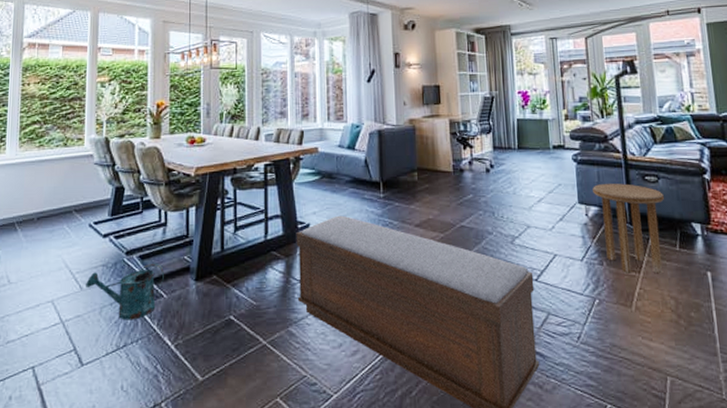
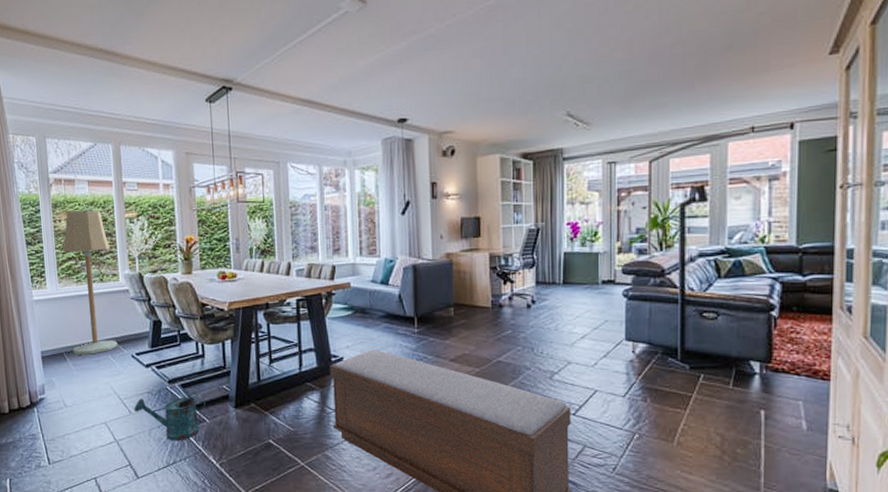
floor lamp: none [25,74,78,225] -> present [63,210,118,355]
side table: present [593,183,664,274] -> none [643,320,722,411]

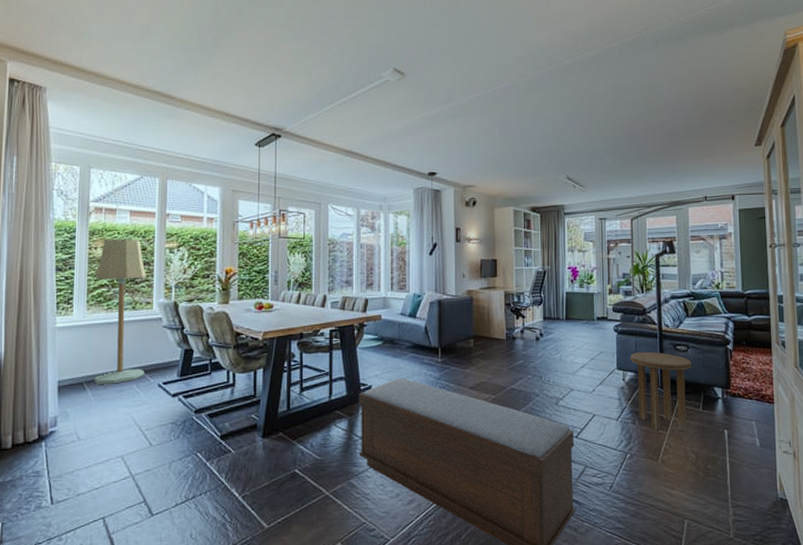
watering can: present [134,391,205,441] -> none [155,421,232,474]
side table: none [643,320,722,411] -> present [630,352,692,432]

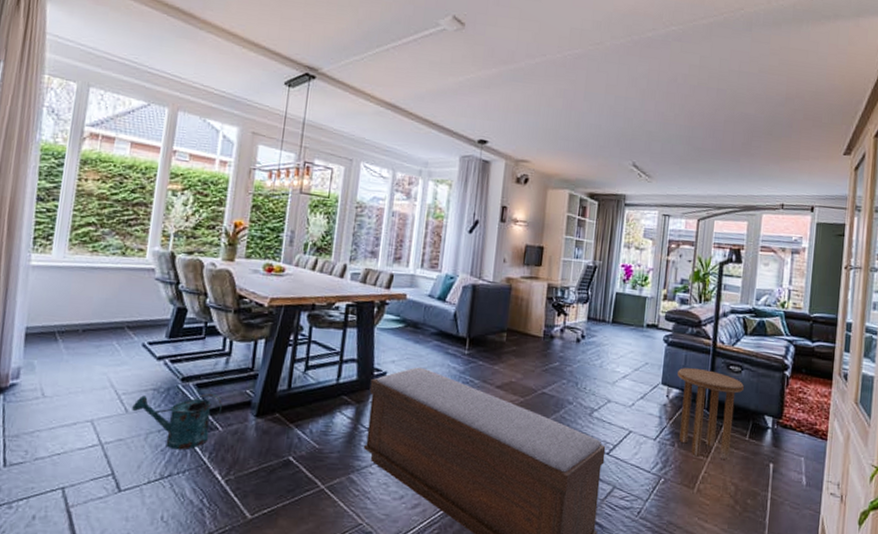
floor lamp: present [94,239,147,384] -> none [68,171,143,338]
watering can: none [155,421,232,474] -> present [132,393,222,450]

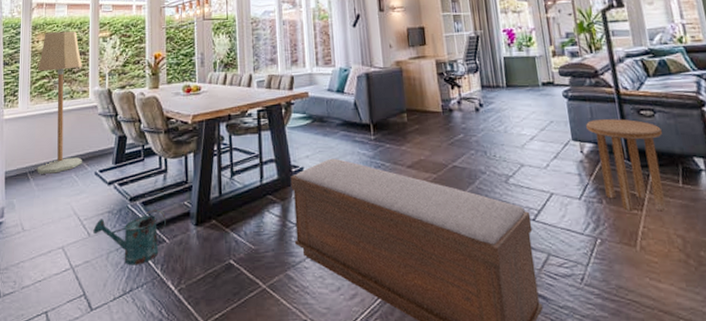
floor lamp: none [68,171,143,338] -> present [37,31,83,174]

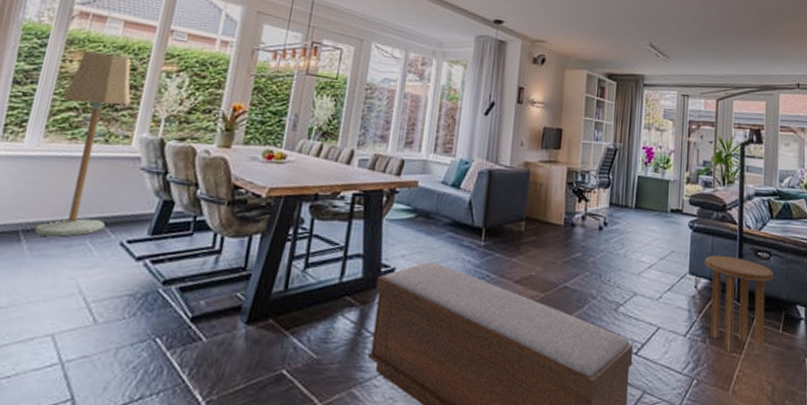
watering can: present [93,208,166,266] -> none [102,297,208,367]

